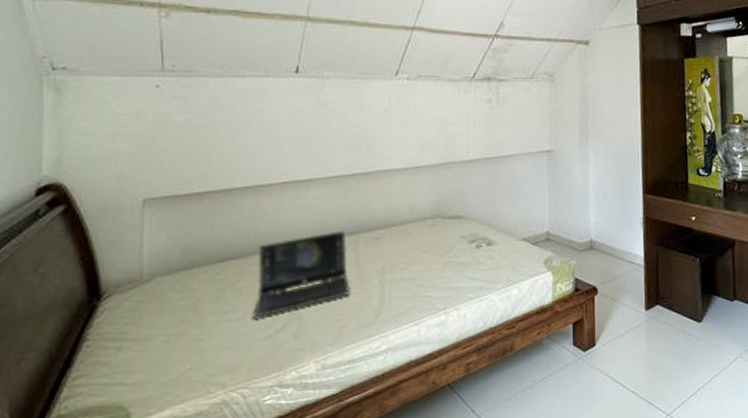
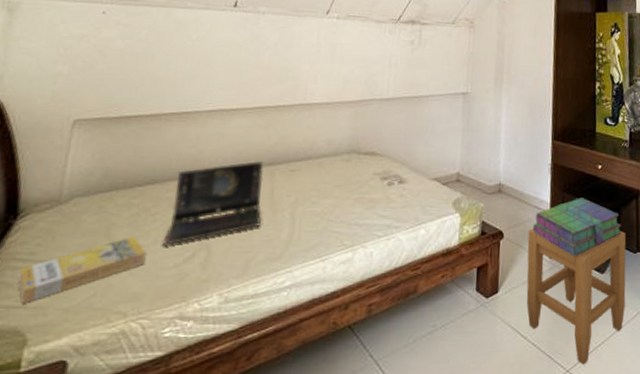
book: none [112,311,237,381] -> present [18,236,146,304]
stool: none [622,281,724,409] -> present [526,228,626,365]
stack of books: none [627,250,718,308] -> present [532,198,622,257]

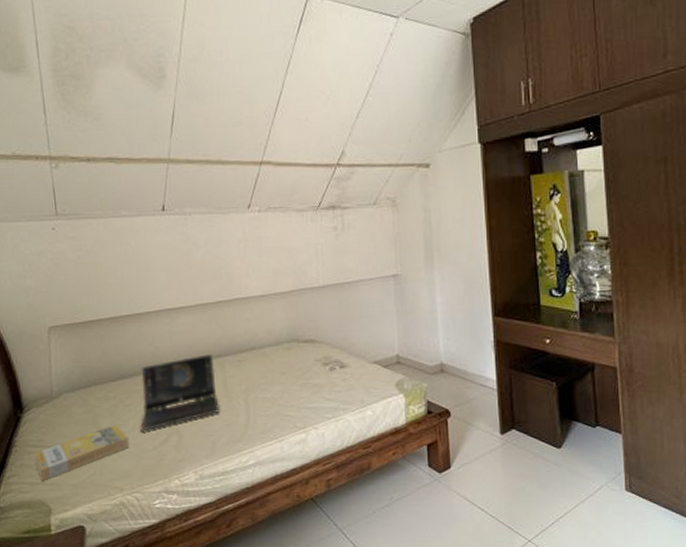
stool: present [526,228,626,365] -> none [476,406,587,535]
stack of books: present [532,198,622,257] -> none [480,374,577,432]

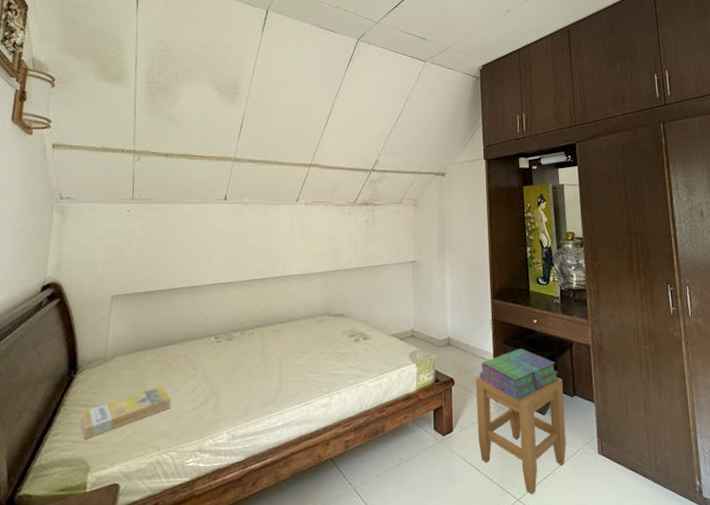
laptop computer: present [140,353,220,431] -> none [183,323,257,393]
stool: none [476,406,587,535] -> present [476,376,566,495]
stack of books: none [480,374,577,432] -> present [479,349,558,400]

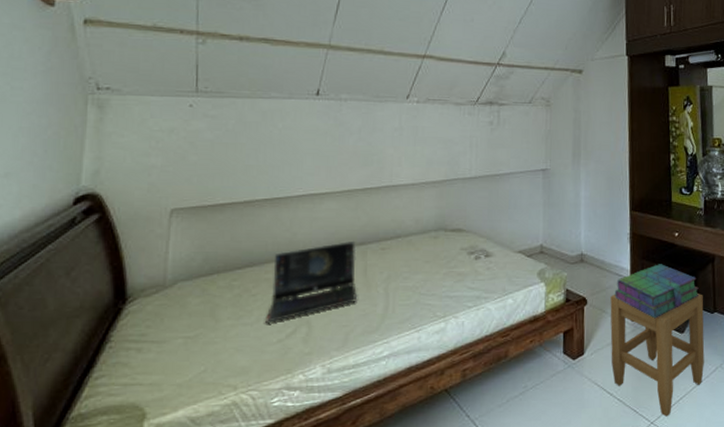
book: present [81,386,171,439] -> none [133,315,250,381]
laptop computer: none [183,323,257,393] -> present [265,240,358,323]

